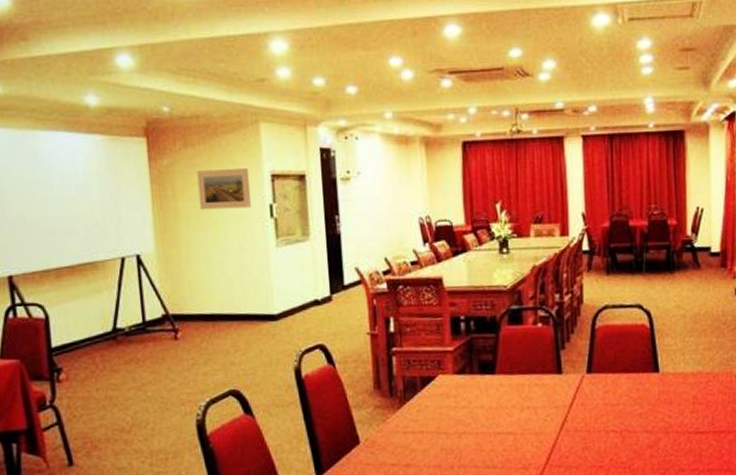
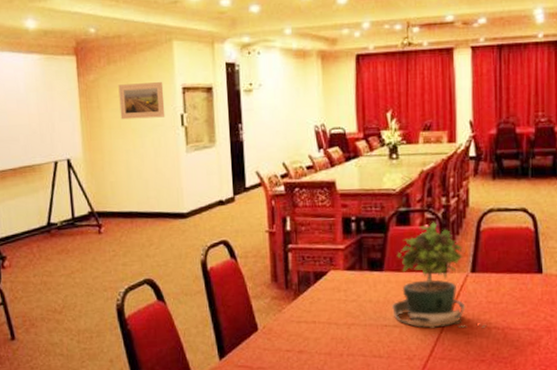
potted plant: none [504,320,604,434] -> present [391,222,486,328]

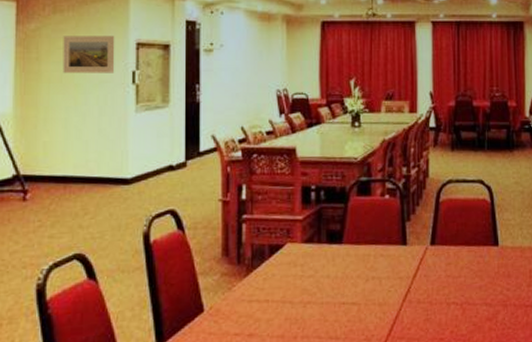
potted plant: present [391,222,486,328] -> none [350,192,445,305]

